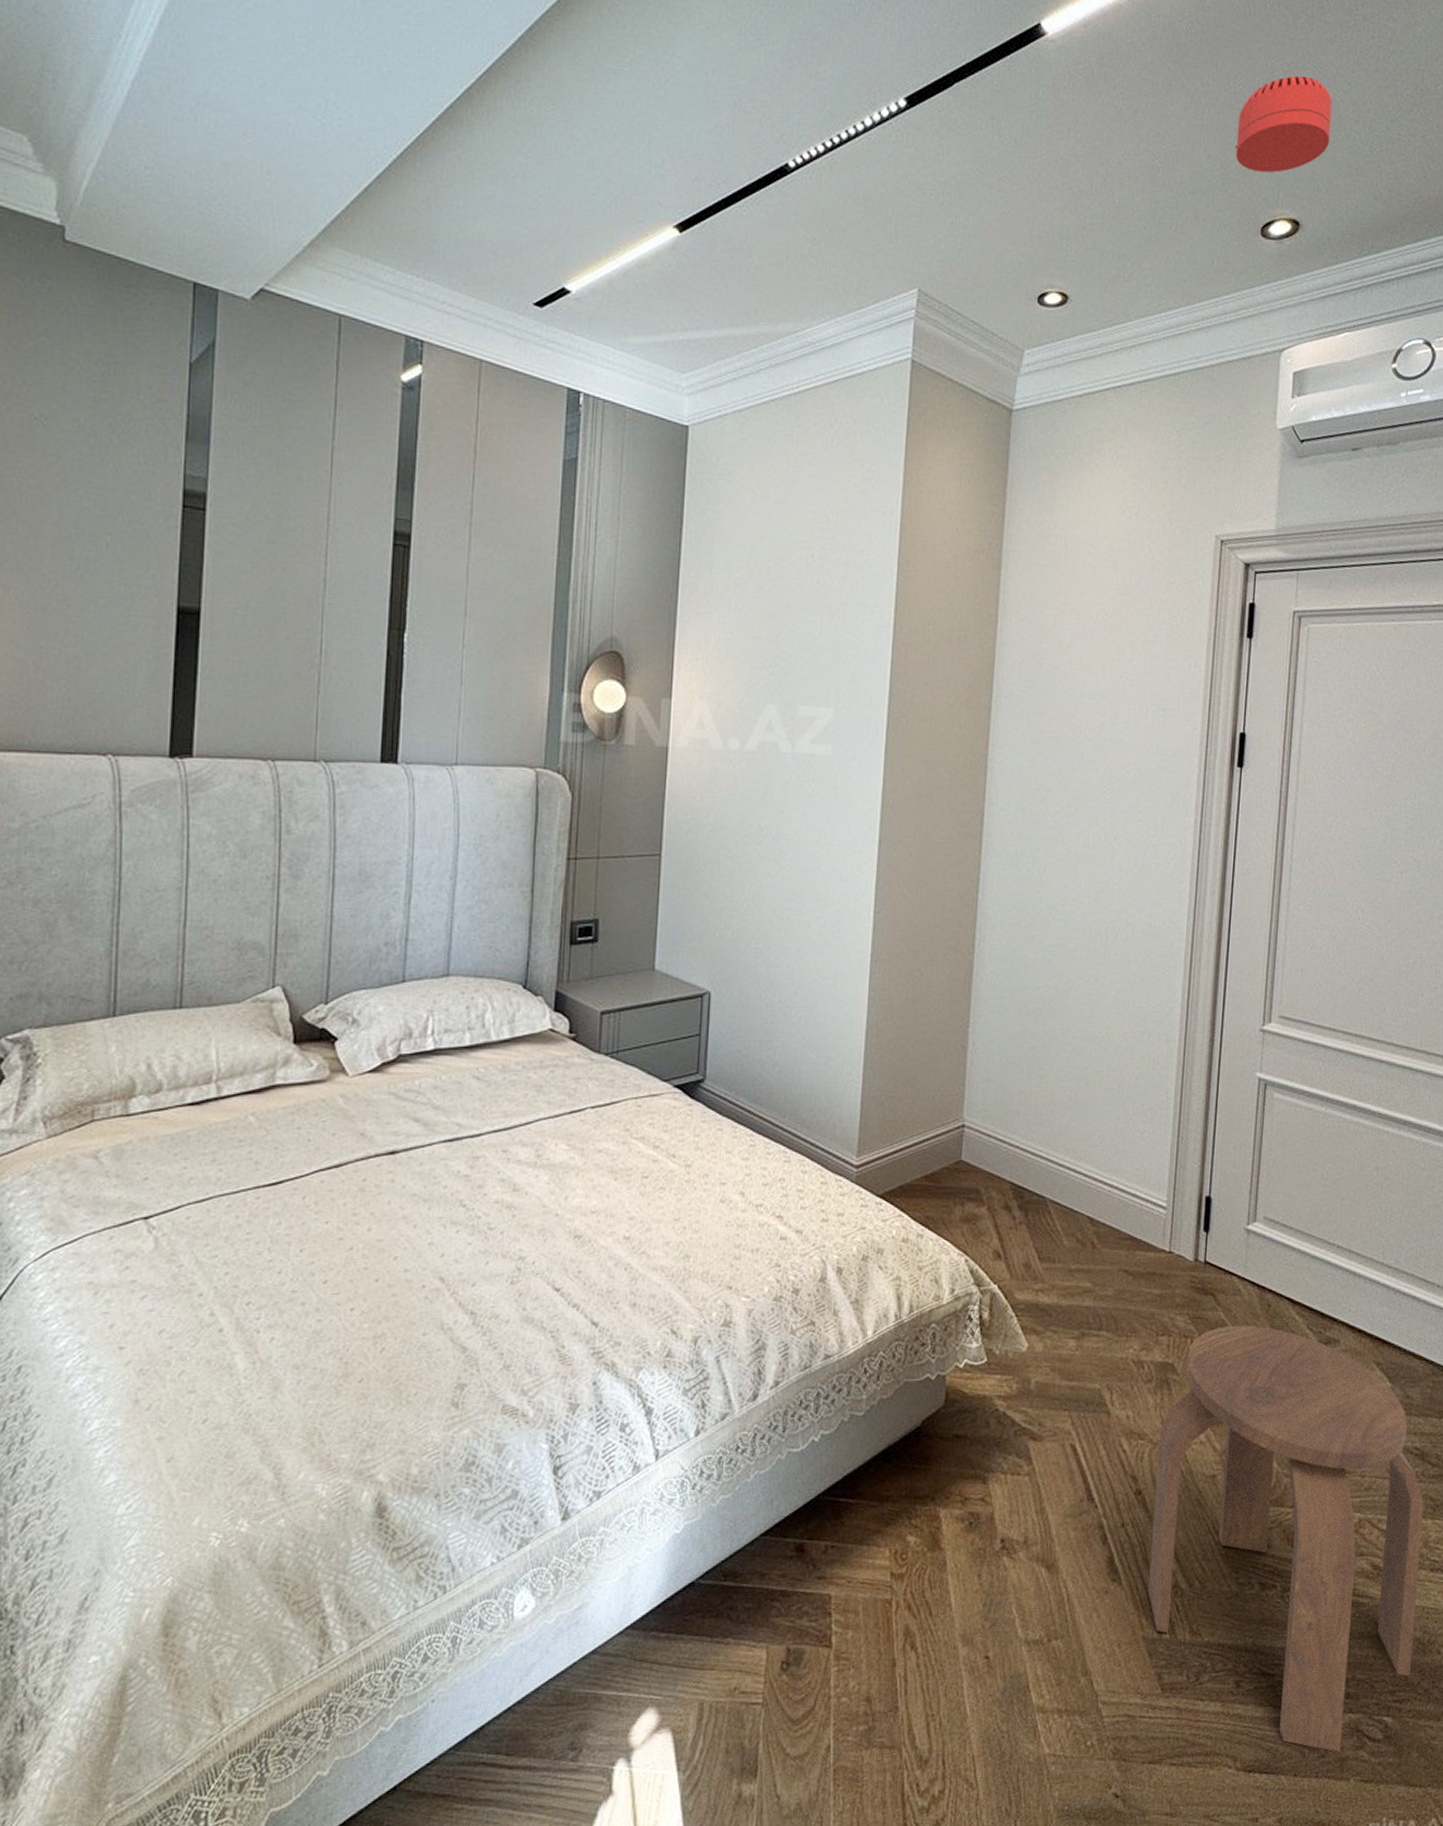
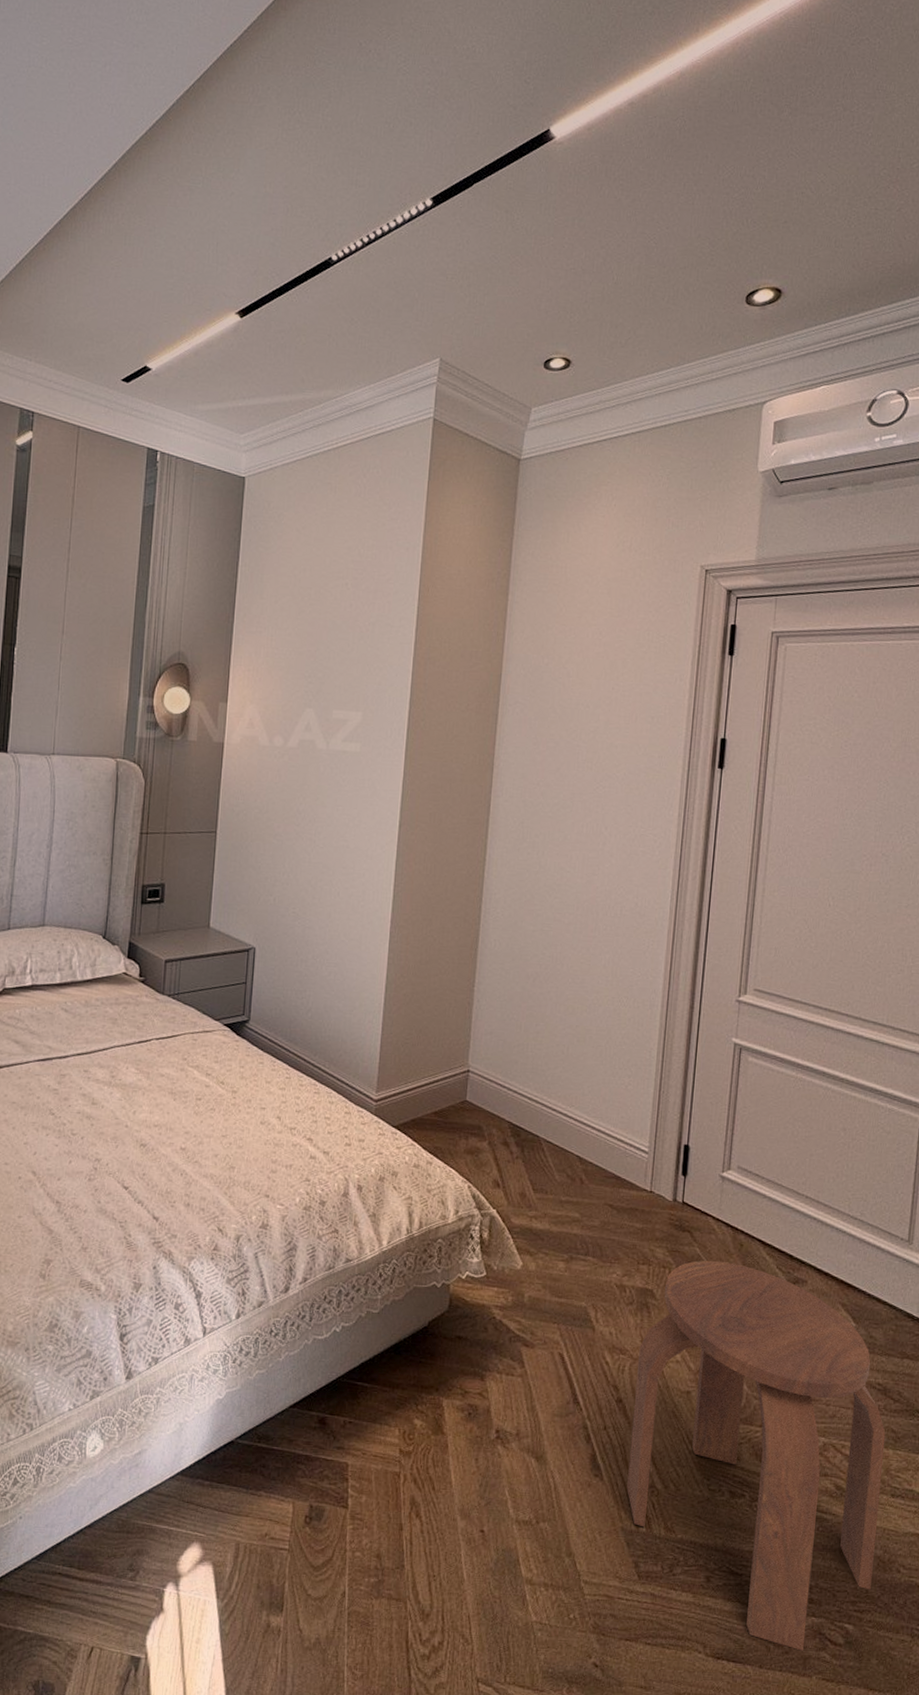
smoke detector: present [1235,75,1333,173] -> none [723,161,814,248]

